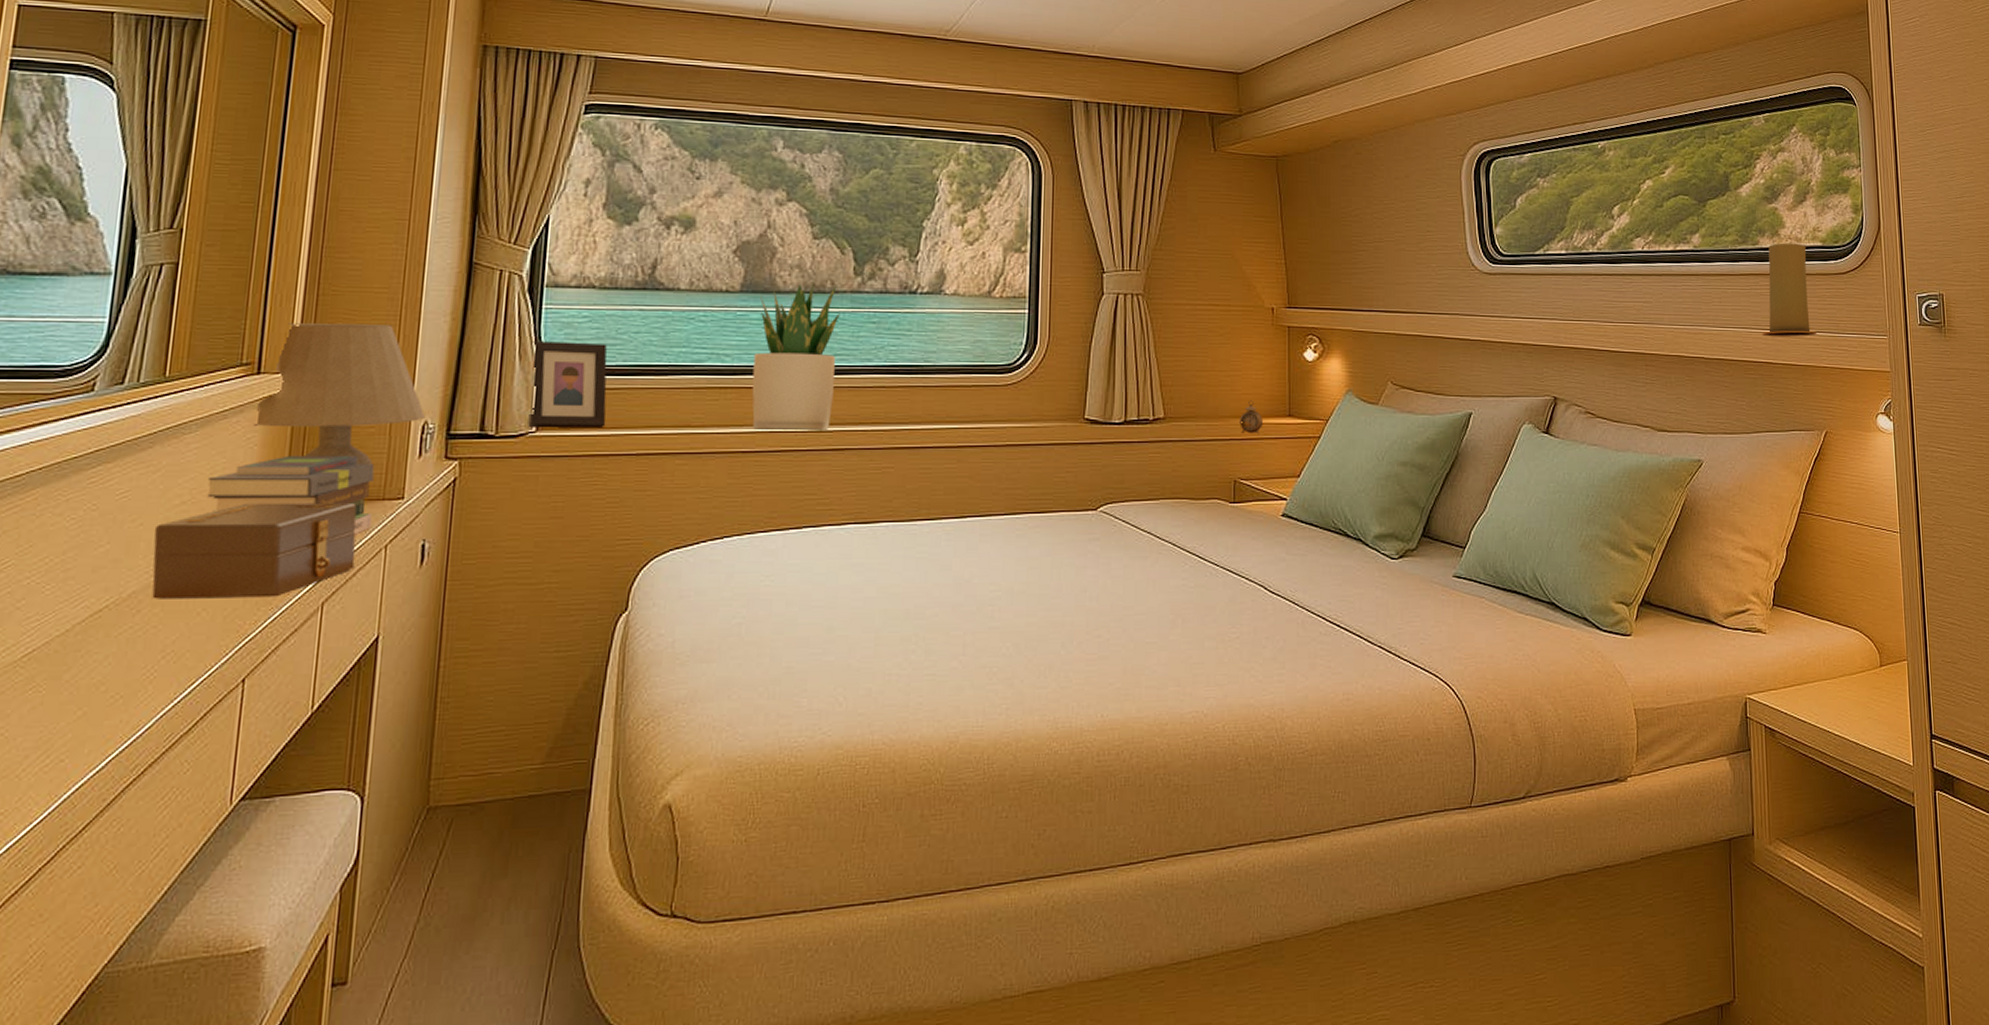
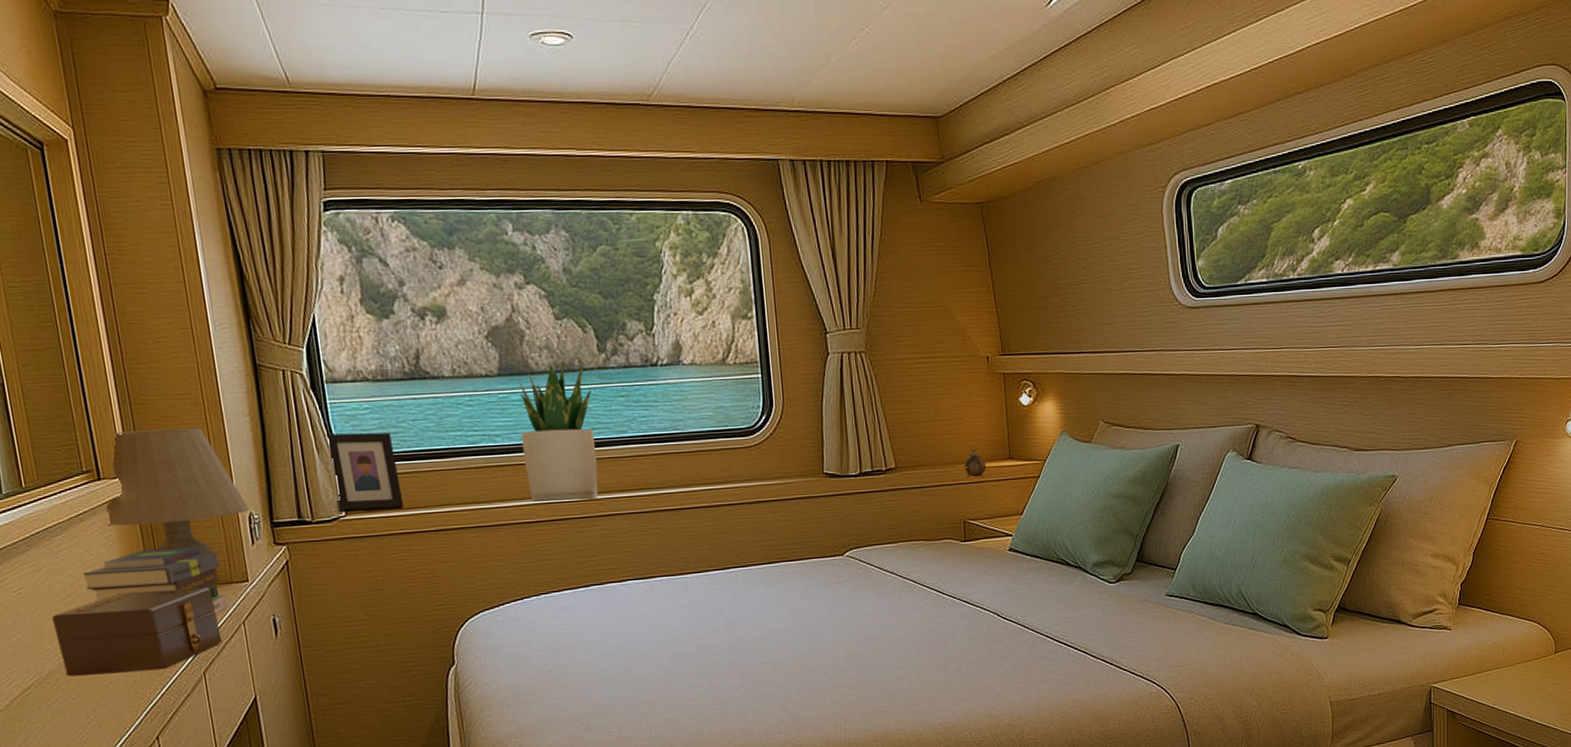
candle: present [1762,243,1818,337] -> none [1458,254,1513,352]

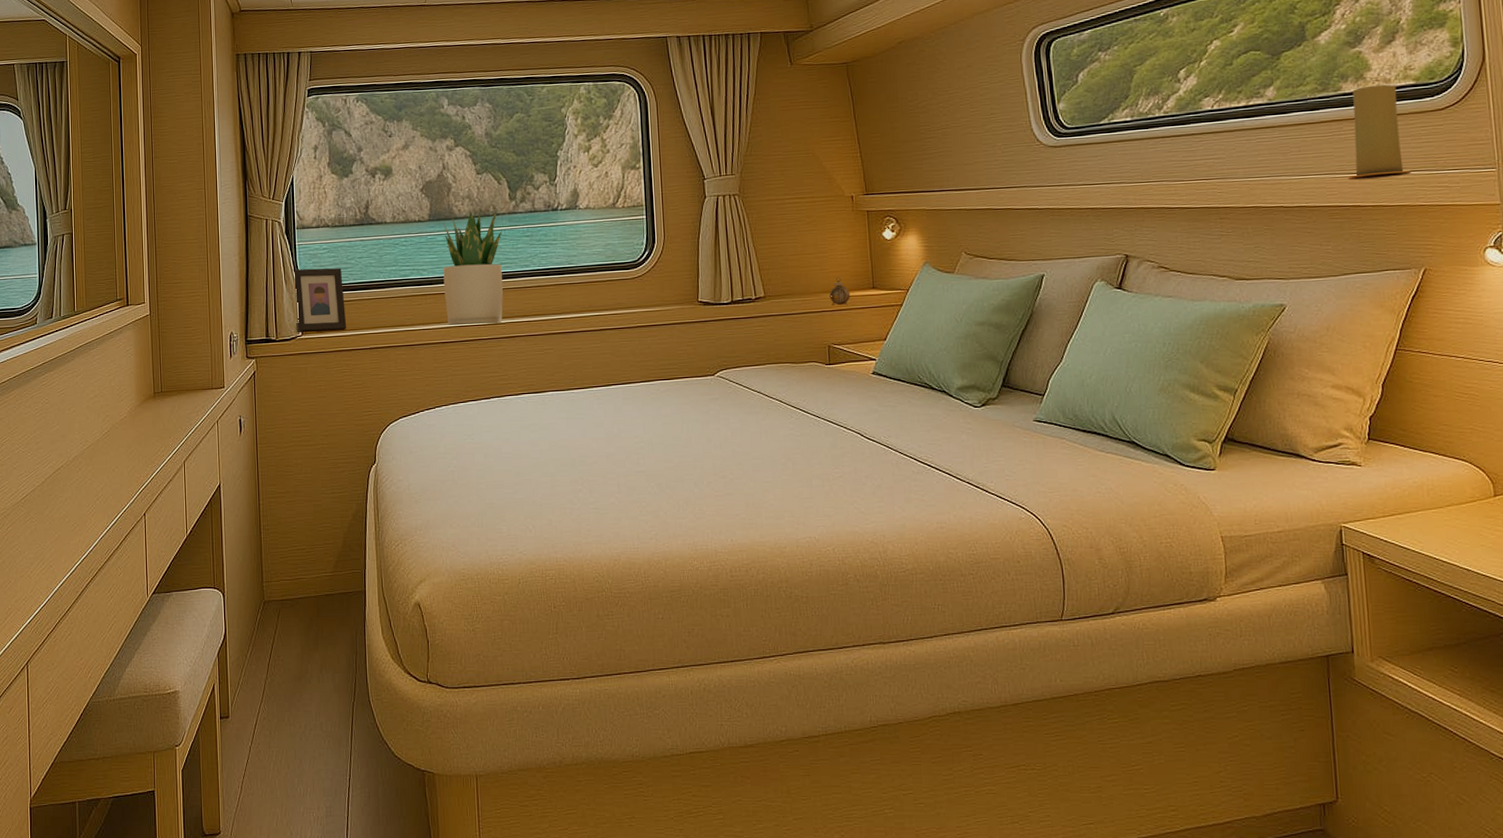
jewelry box: present [51,587,222,677] -> none [82,391,200,461]
books: present [83,546,227,614] -> none [108,358,207,414]
table lamp: present [106,428,250,554] -> none [129,265,231,365]
candle: none [1458,254,1513,352] -> present [1347,84,1412,181]

